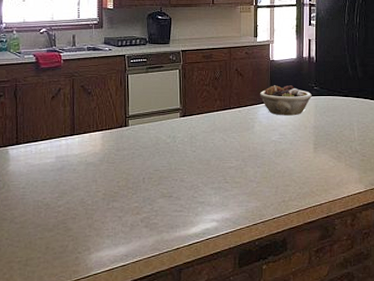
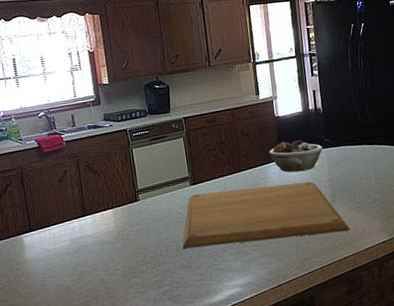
chopping board: none [165,126,328,179] -> present [182,182,350,248]

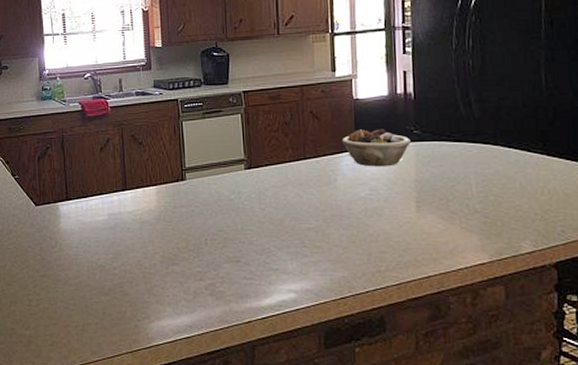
chopping board: present [182,182,350,248] -> none [231,179,438,245]

